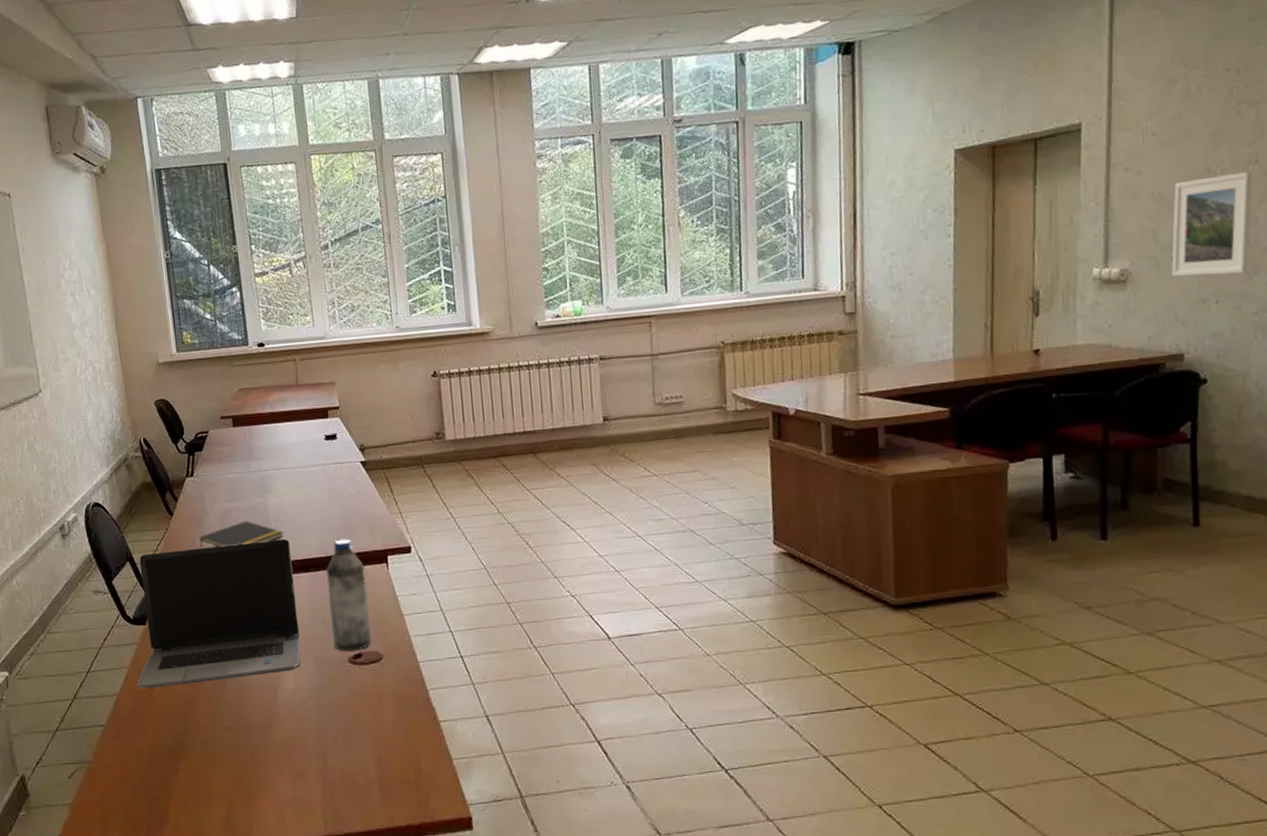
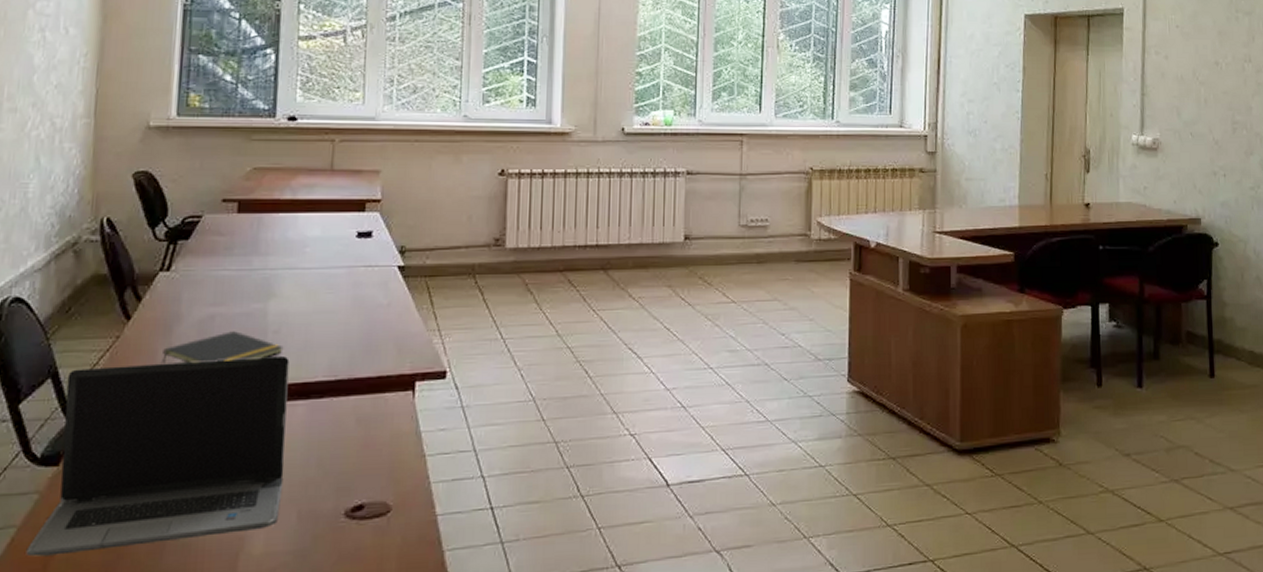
water bottle: present [325,539,371,652] -> none [328,359,384,503]
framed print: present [1171,171,1252,277] -> none [1191,67,1248,153]

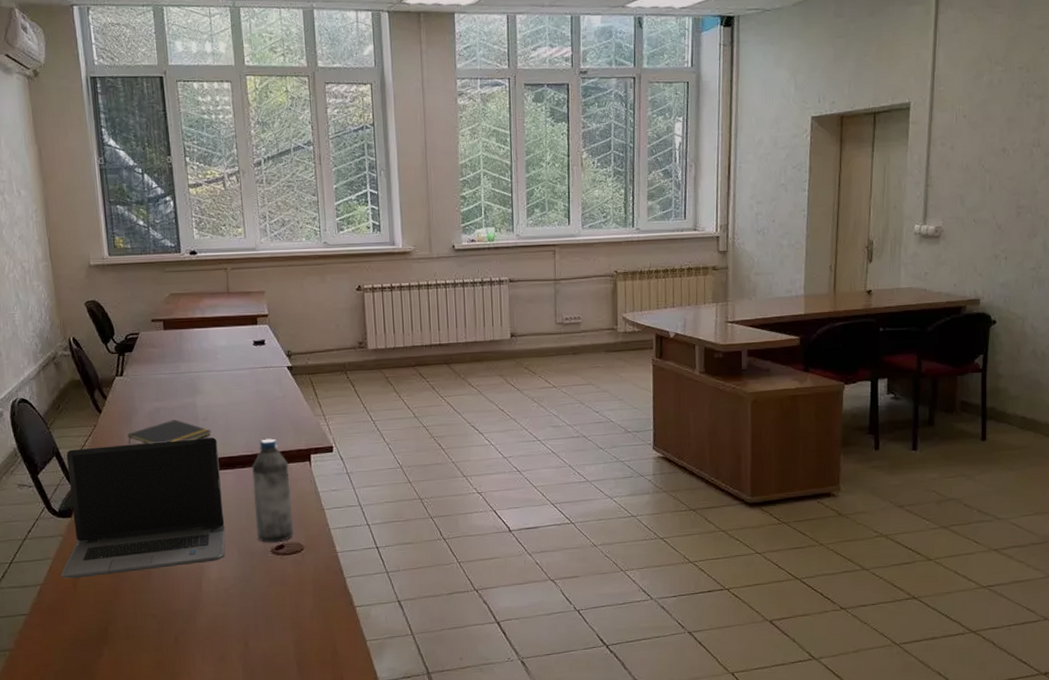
water bottle: none [328,359,384,503] -> present [251,438,293,543]

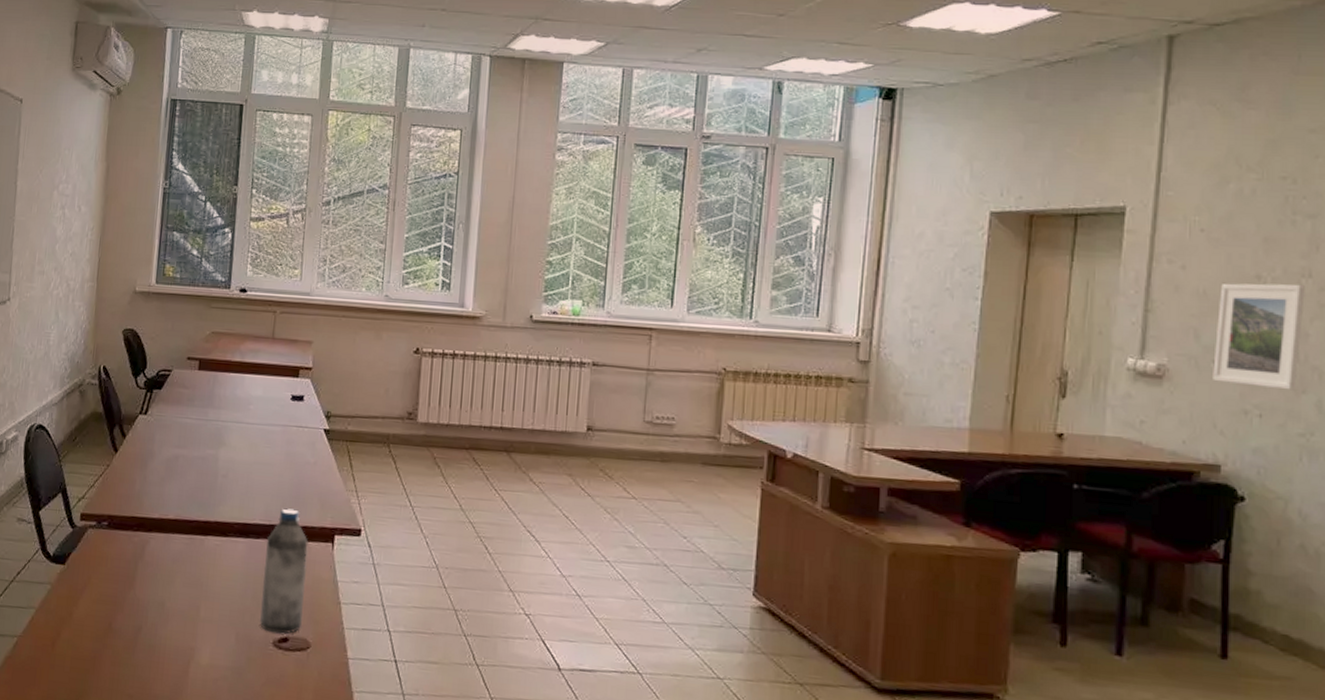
laptop computer: present [61,438,226,579] -> none [41,488,234,644]
notepad: present [127,419,212,445] -> none [139,471,230,498]
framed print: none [974,152,1035,236] -> present [1213,283,1305,391]

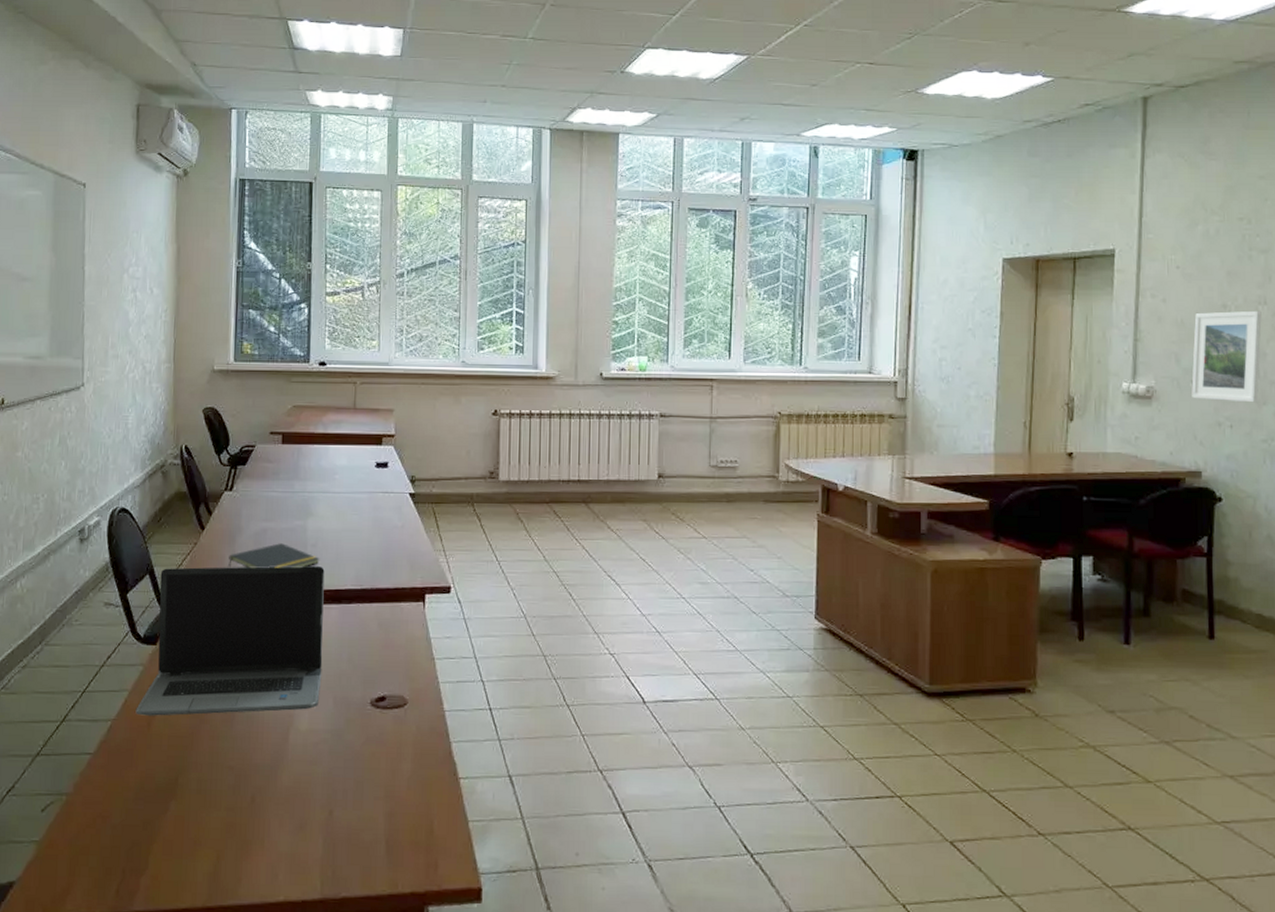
laptop computer: none [41,488,234,644] -> present [135,566,325,716]
notepad: none [139,471,230,498] -> present [228,543,320,569]
water bottle: present [260,508,308,634] -> none [357,572,400,693]

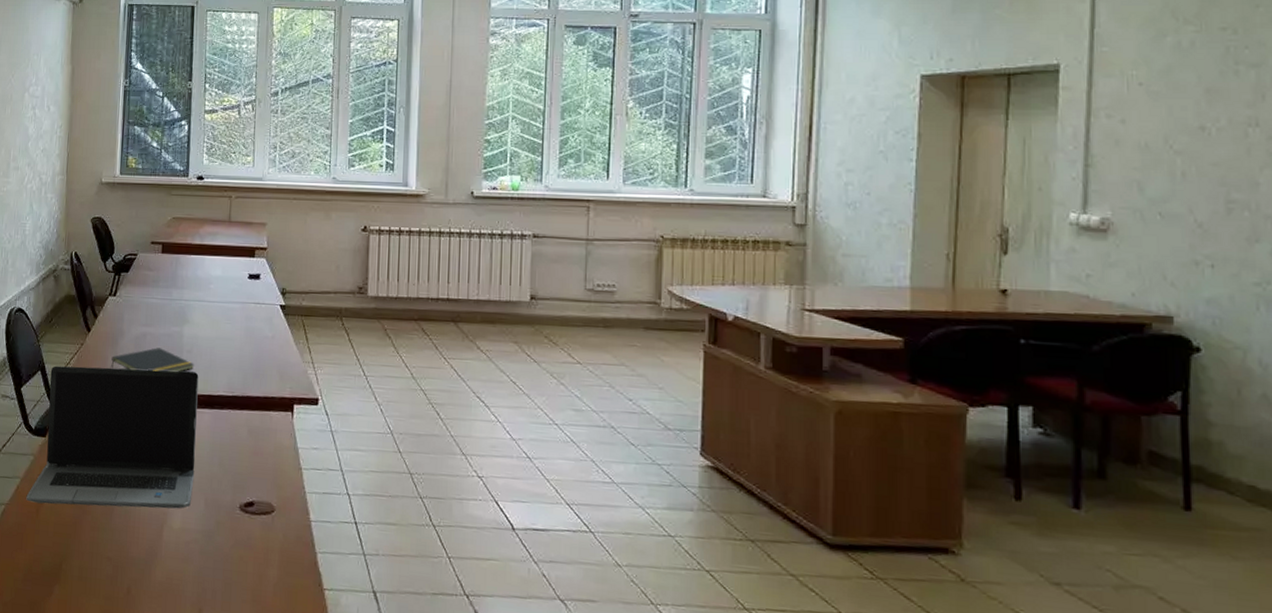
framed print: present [1191,310,1262,403] -> none [1159,133,1253,240]

